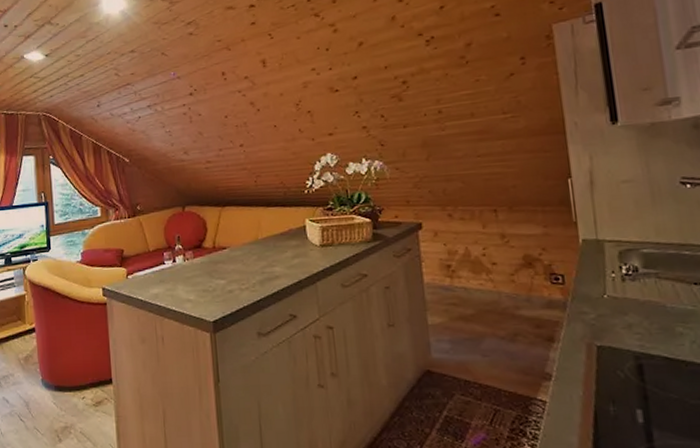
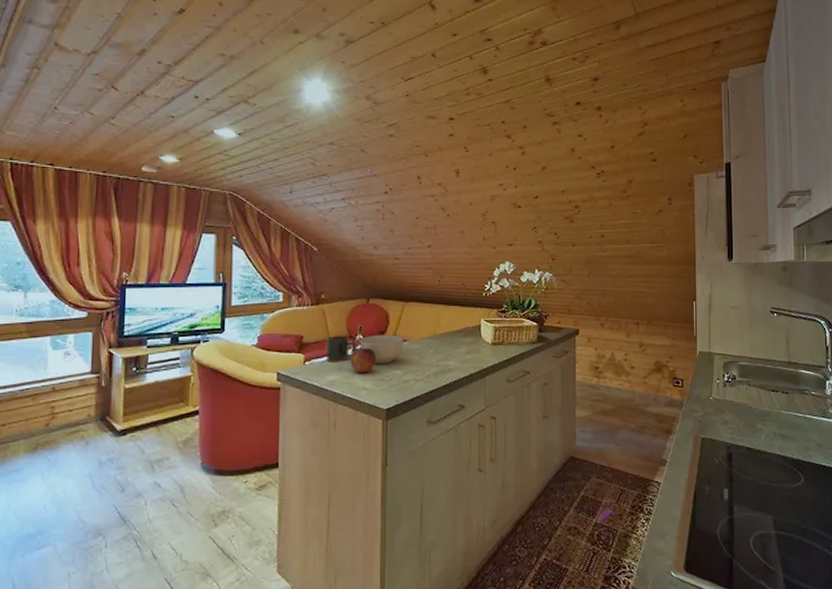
mug: none [145,247,177,275] -> present [325,336,357,362]
fruit: none [171,257,198,285] -> present [350,346,377,374]
bowl: none [179,242,225,275] -> present [360,334,404,364]

